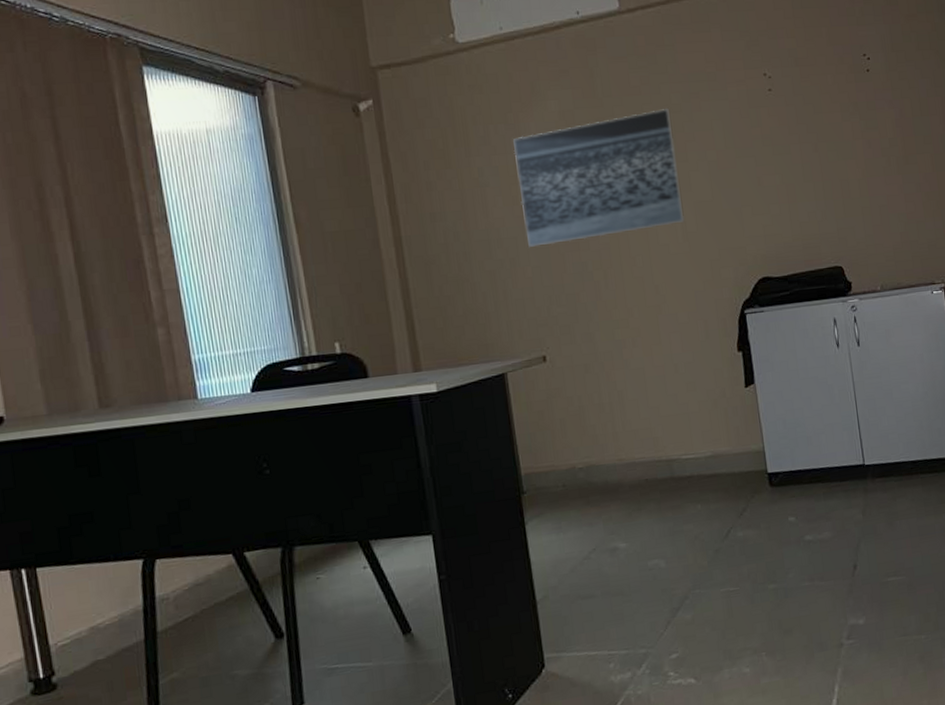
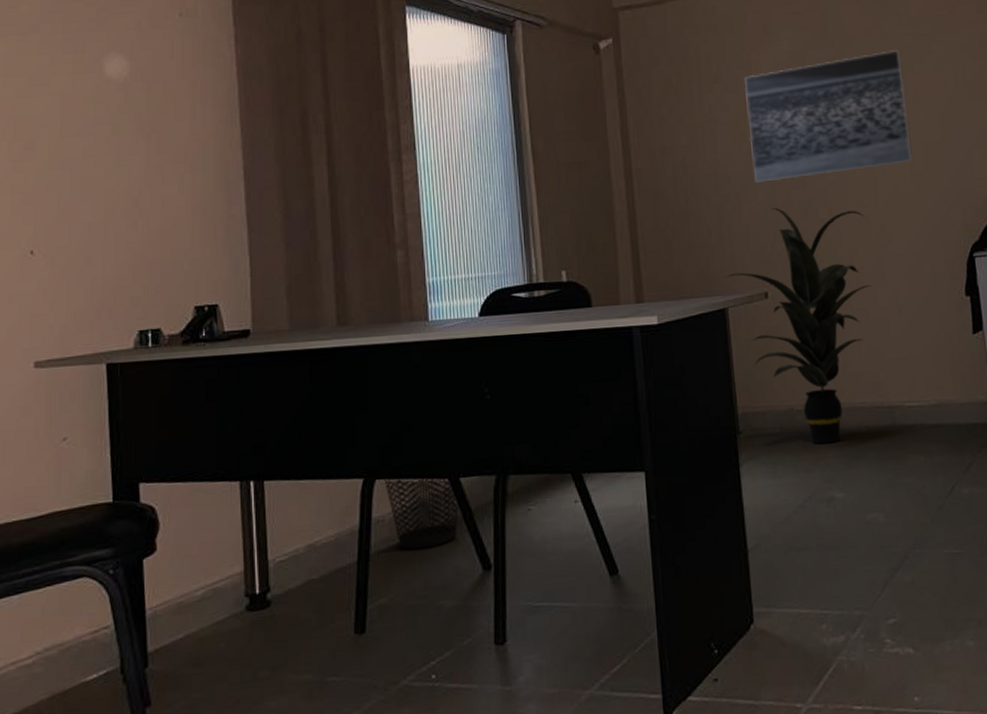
wastebasket: none [165,552,247,625] -> present [384,477,460,550]
indoor plant: none [501,271,648,500] -> present [723,207,872,445]

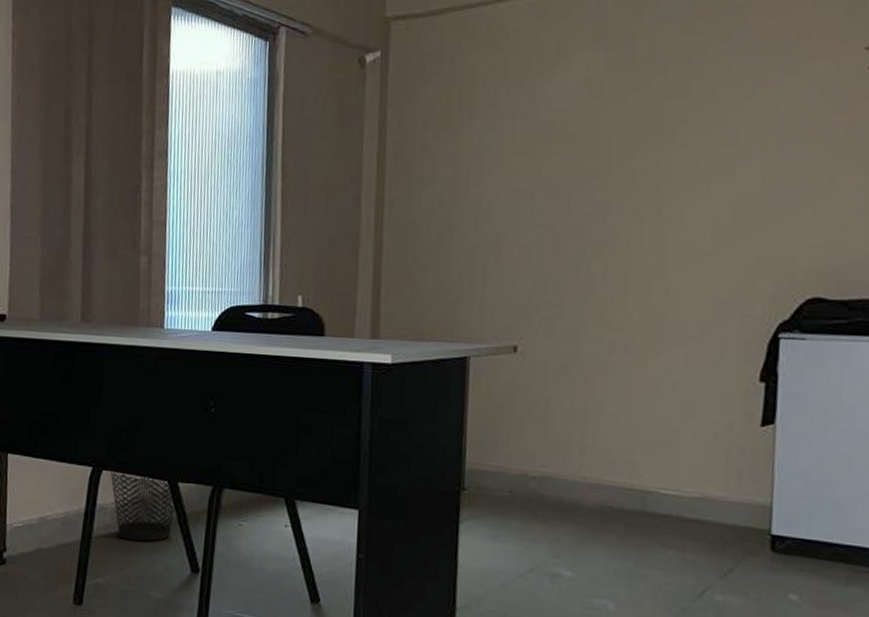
indoor plant: present [723,207,872,445] -> none [469,253,647,518]
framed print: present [744,50,914,183] -> none [520,82,726,225]

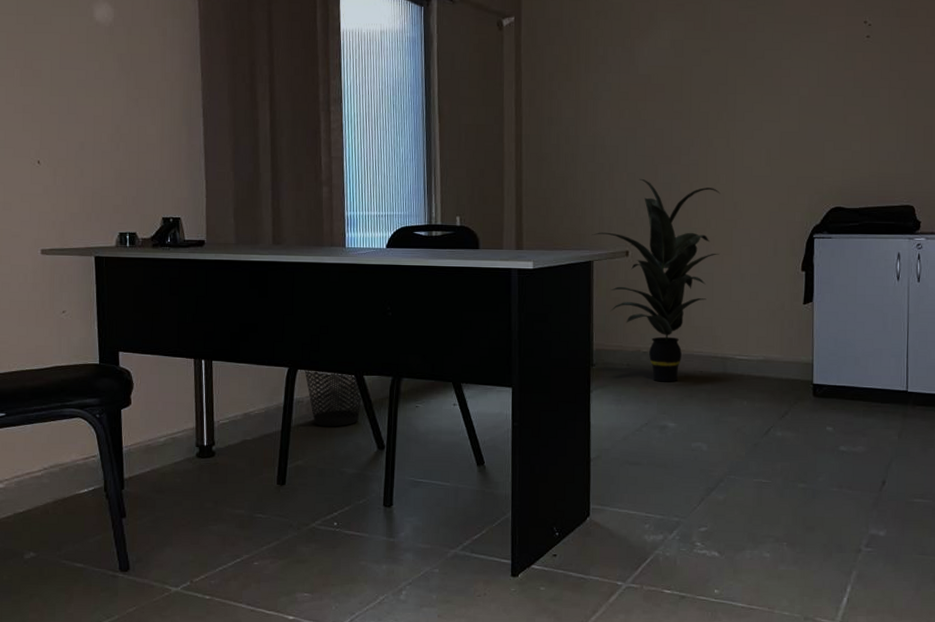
indoor plant: none [469,253,647,518] -> present [592,178,720,382]

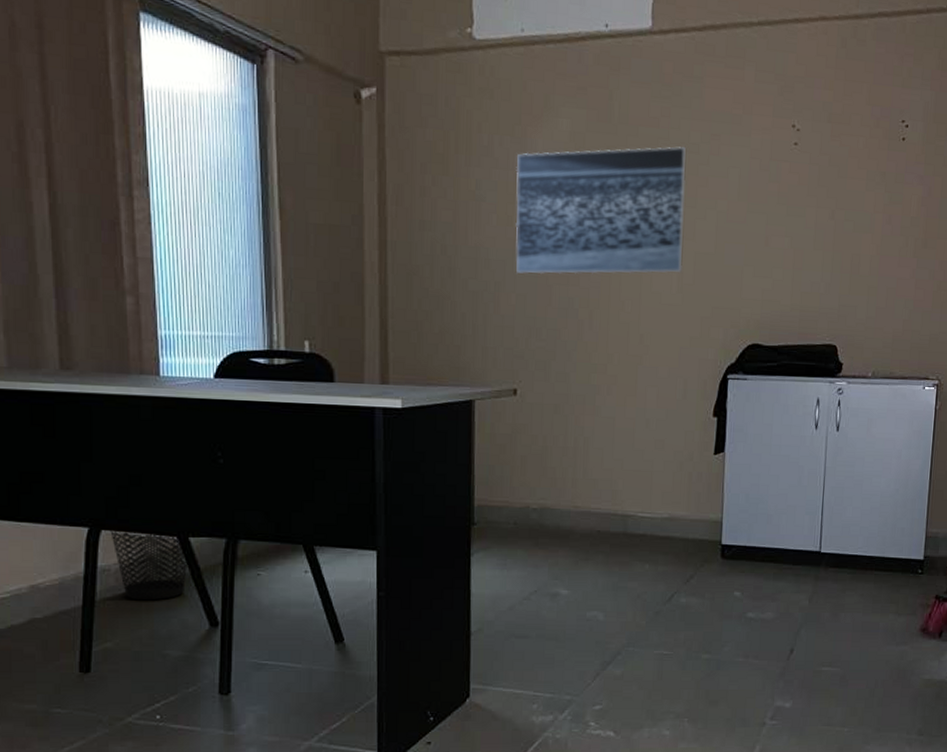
indoor plant: present [592,178,720,382] -> none [473,301,625,544]
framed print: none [626,46,772,156] -> present [515,146,687,275]

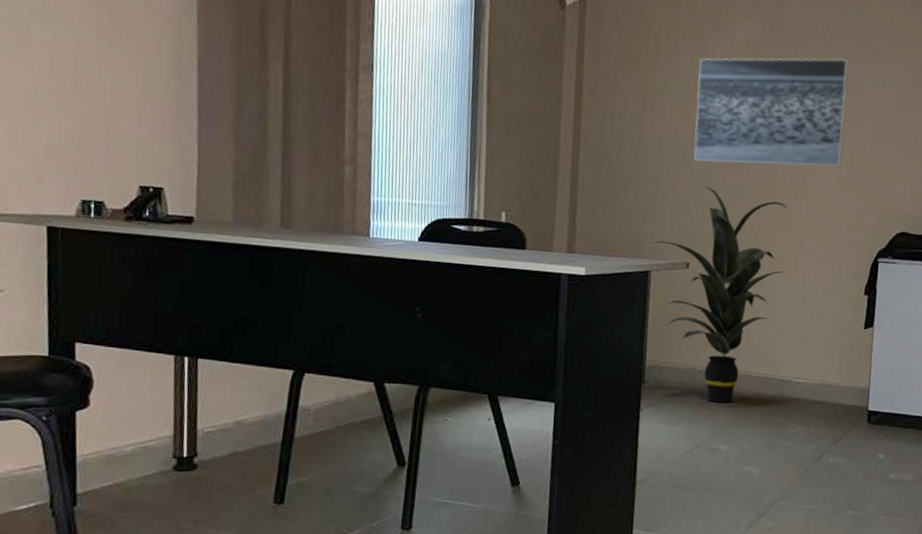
wastebasket: present [110,529,189,601] -> none [313,372,382,440]
indoor plant: none [473,301,625,544] -> present [651,186,788,404]

